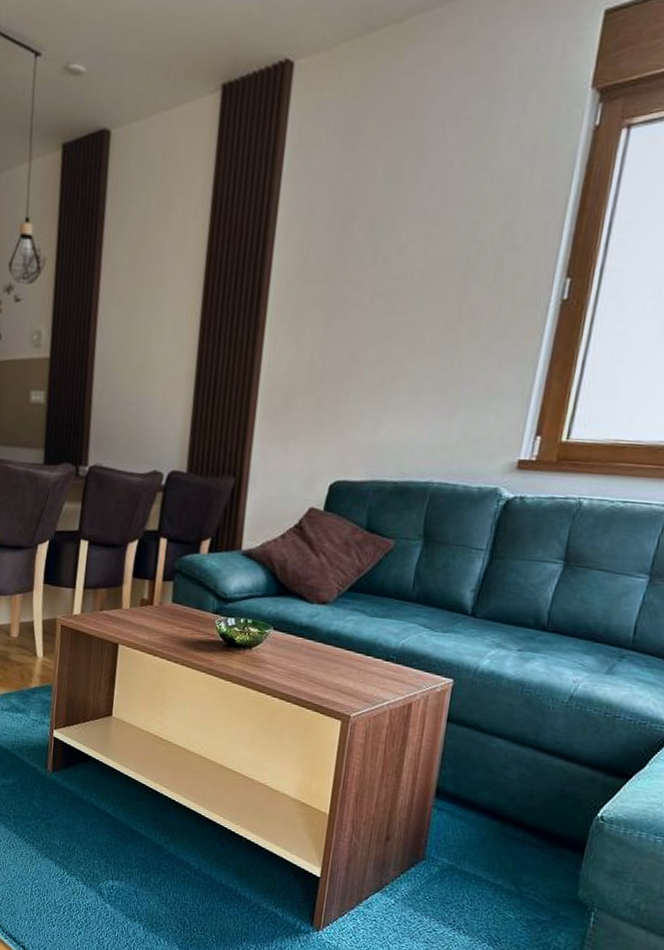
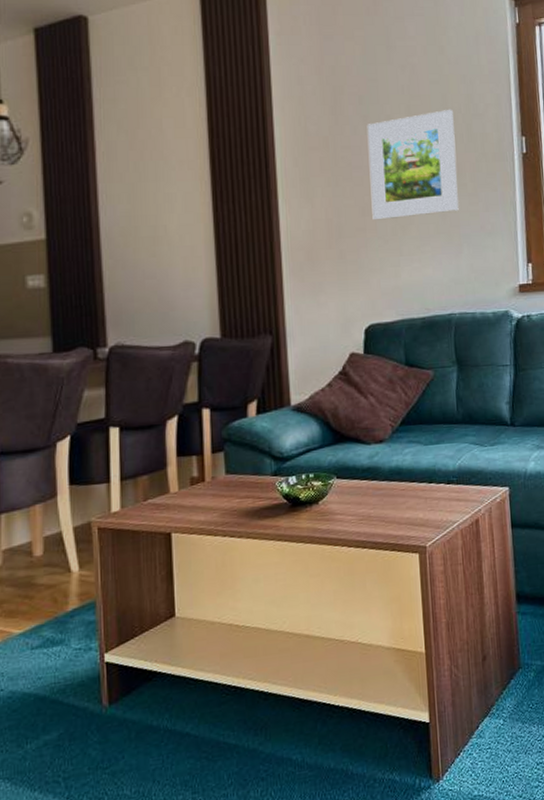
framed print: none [361,239,483,368] -> present [366,109,459,220]

